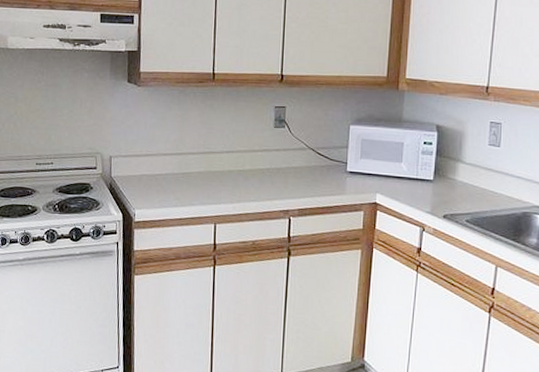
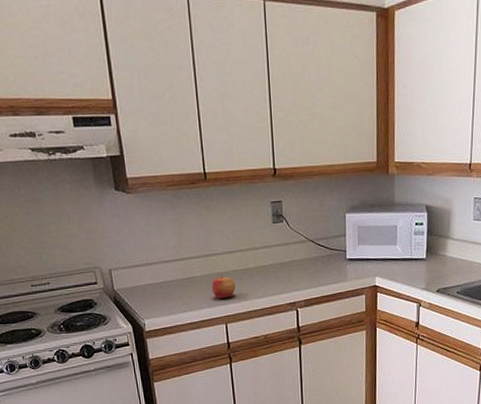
apple: none [205,173,230,198] -> present [211,274,236,298]

